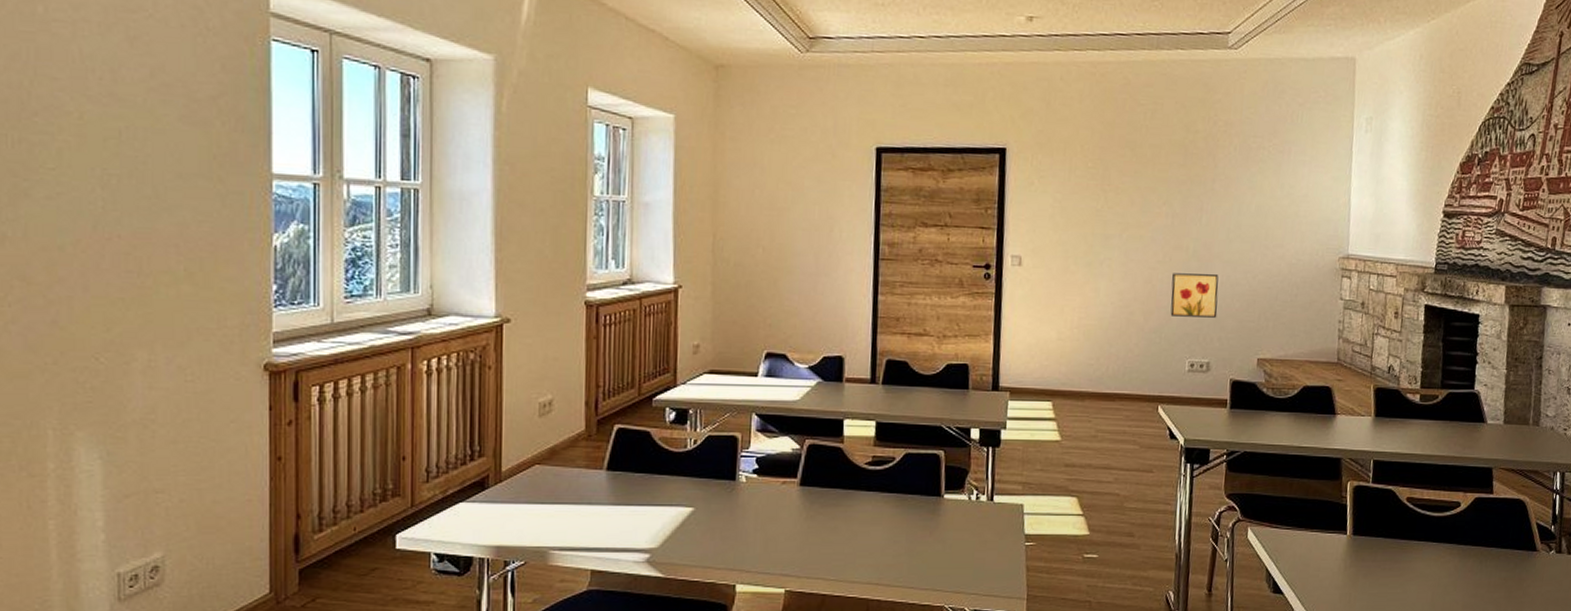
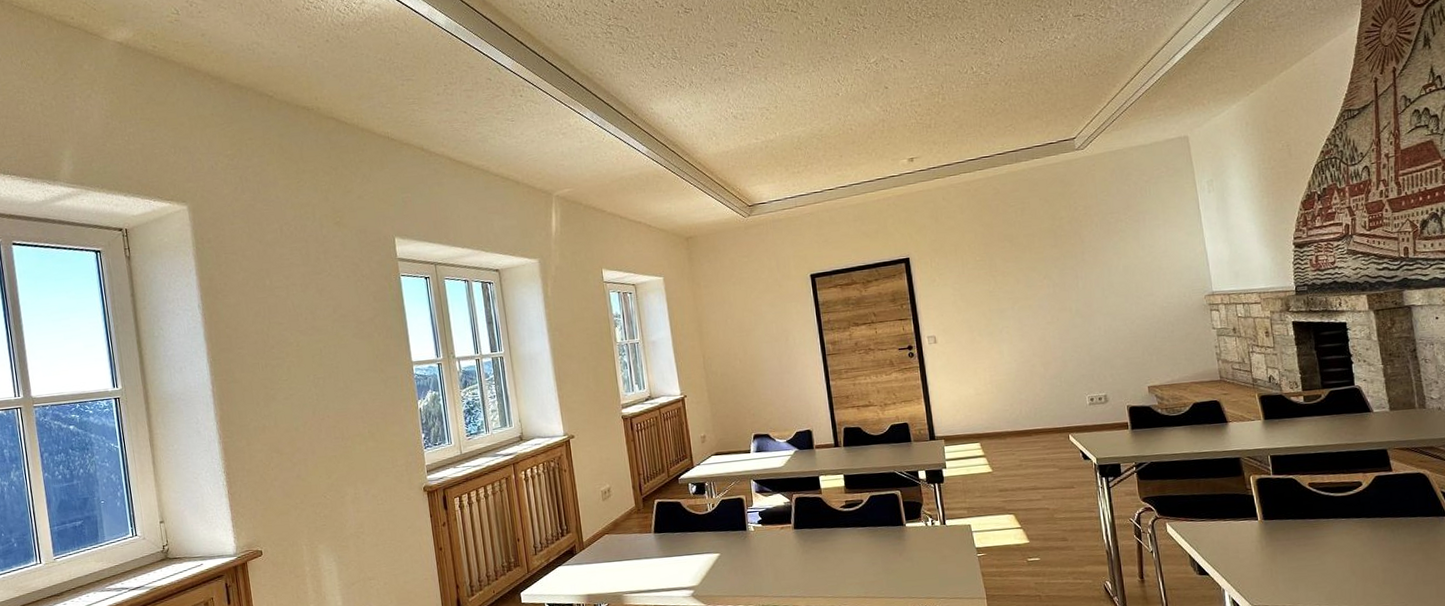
wall art: present [1170,273,1219,318] -> none [1062,324,1106,363]

